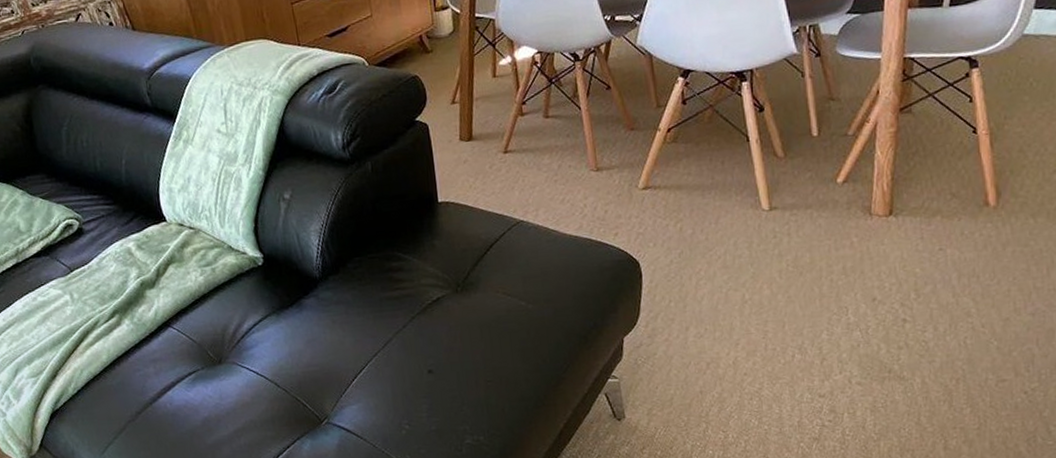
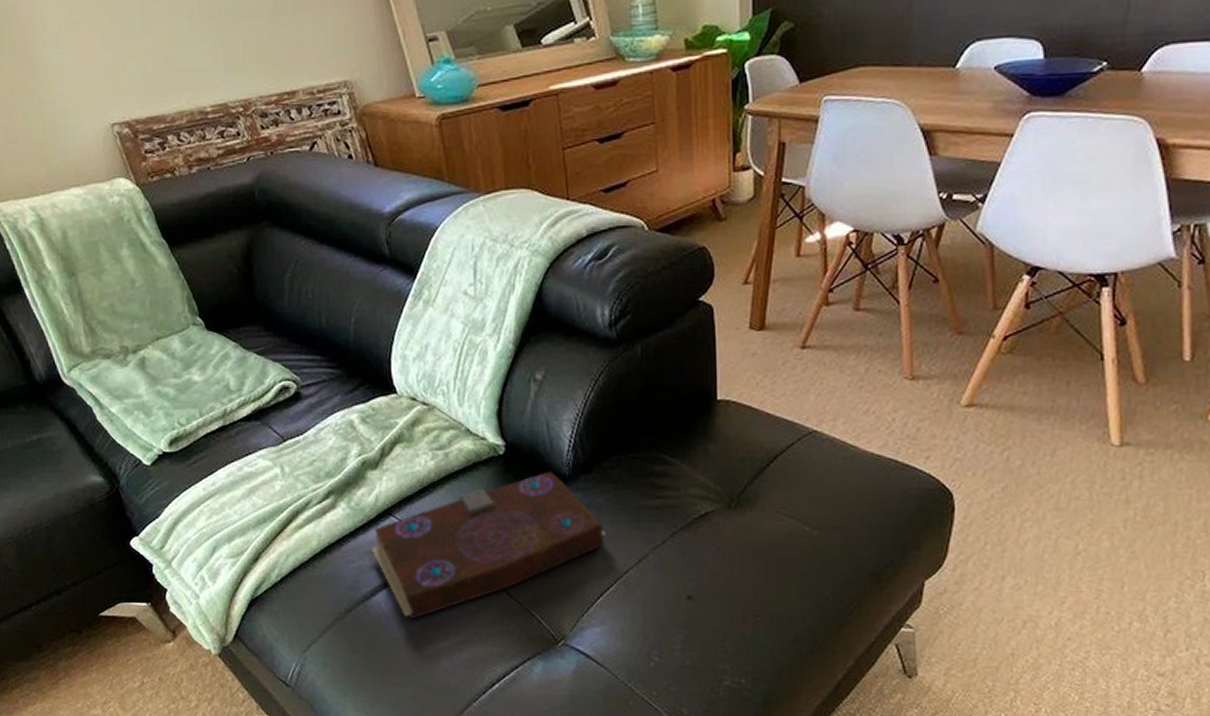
book: none [154,275,355,415] -> present [371,471,606,620]

